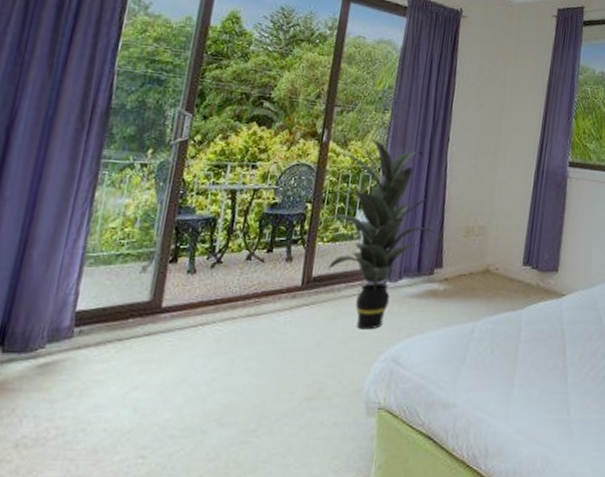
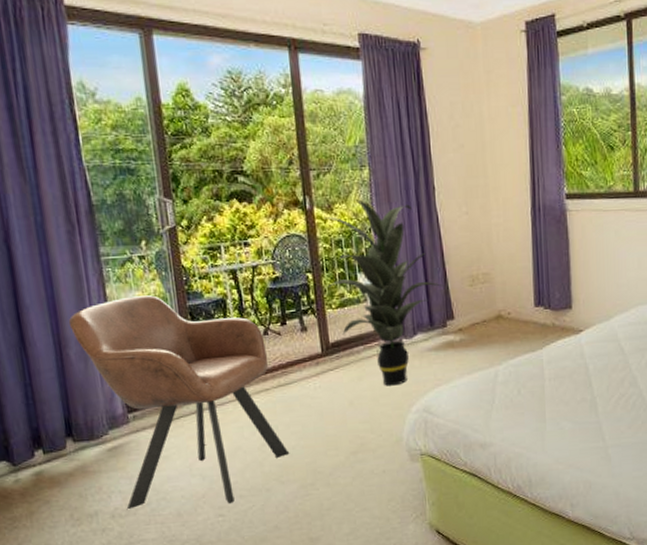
armchair: none [37,202,246,445] -> present [68,295,289,510]

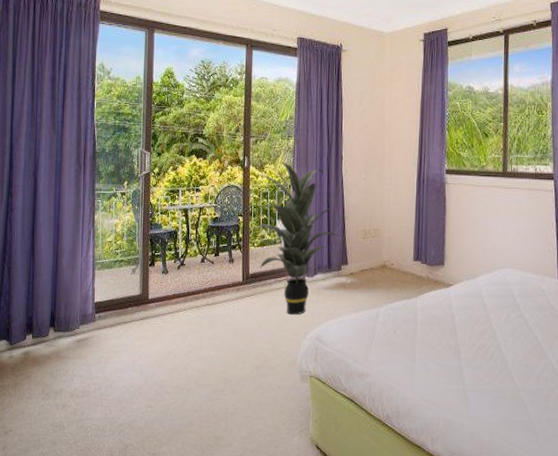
armchair: present [68,295,289,510] -> none [65,223,207,398]

